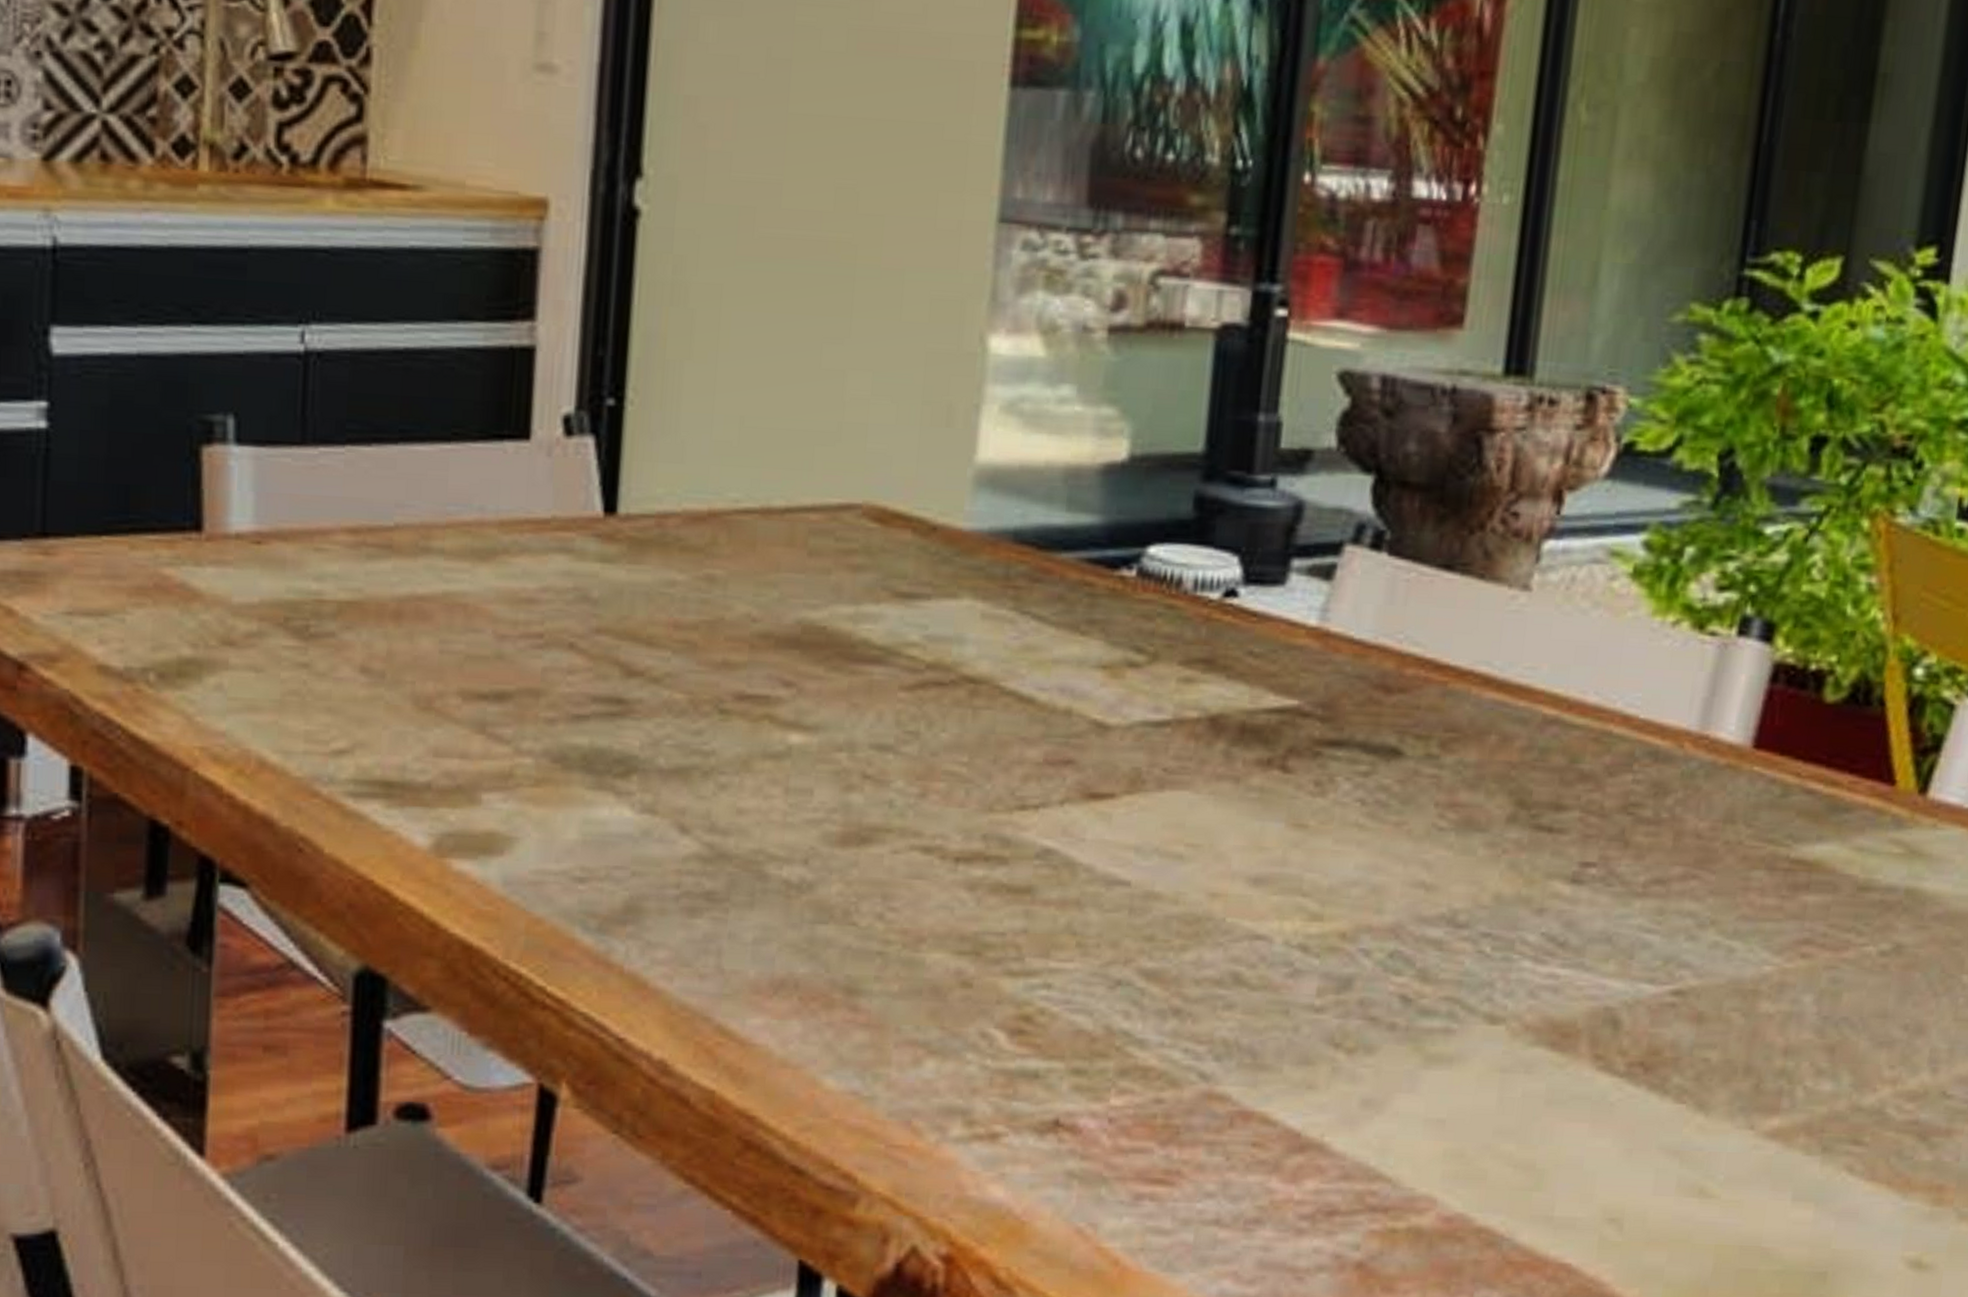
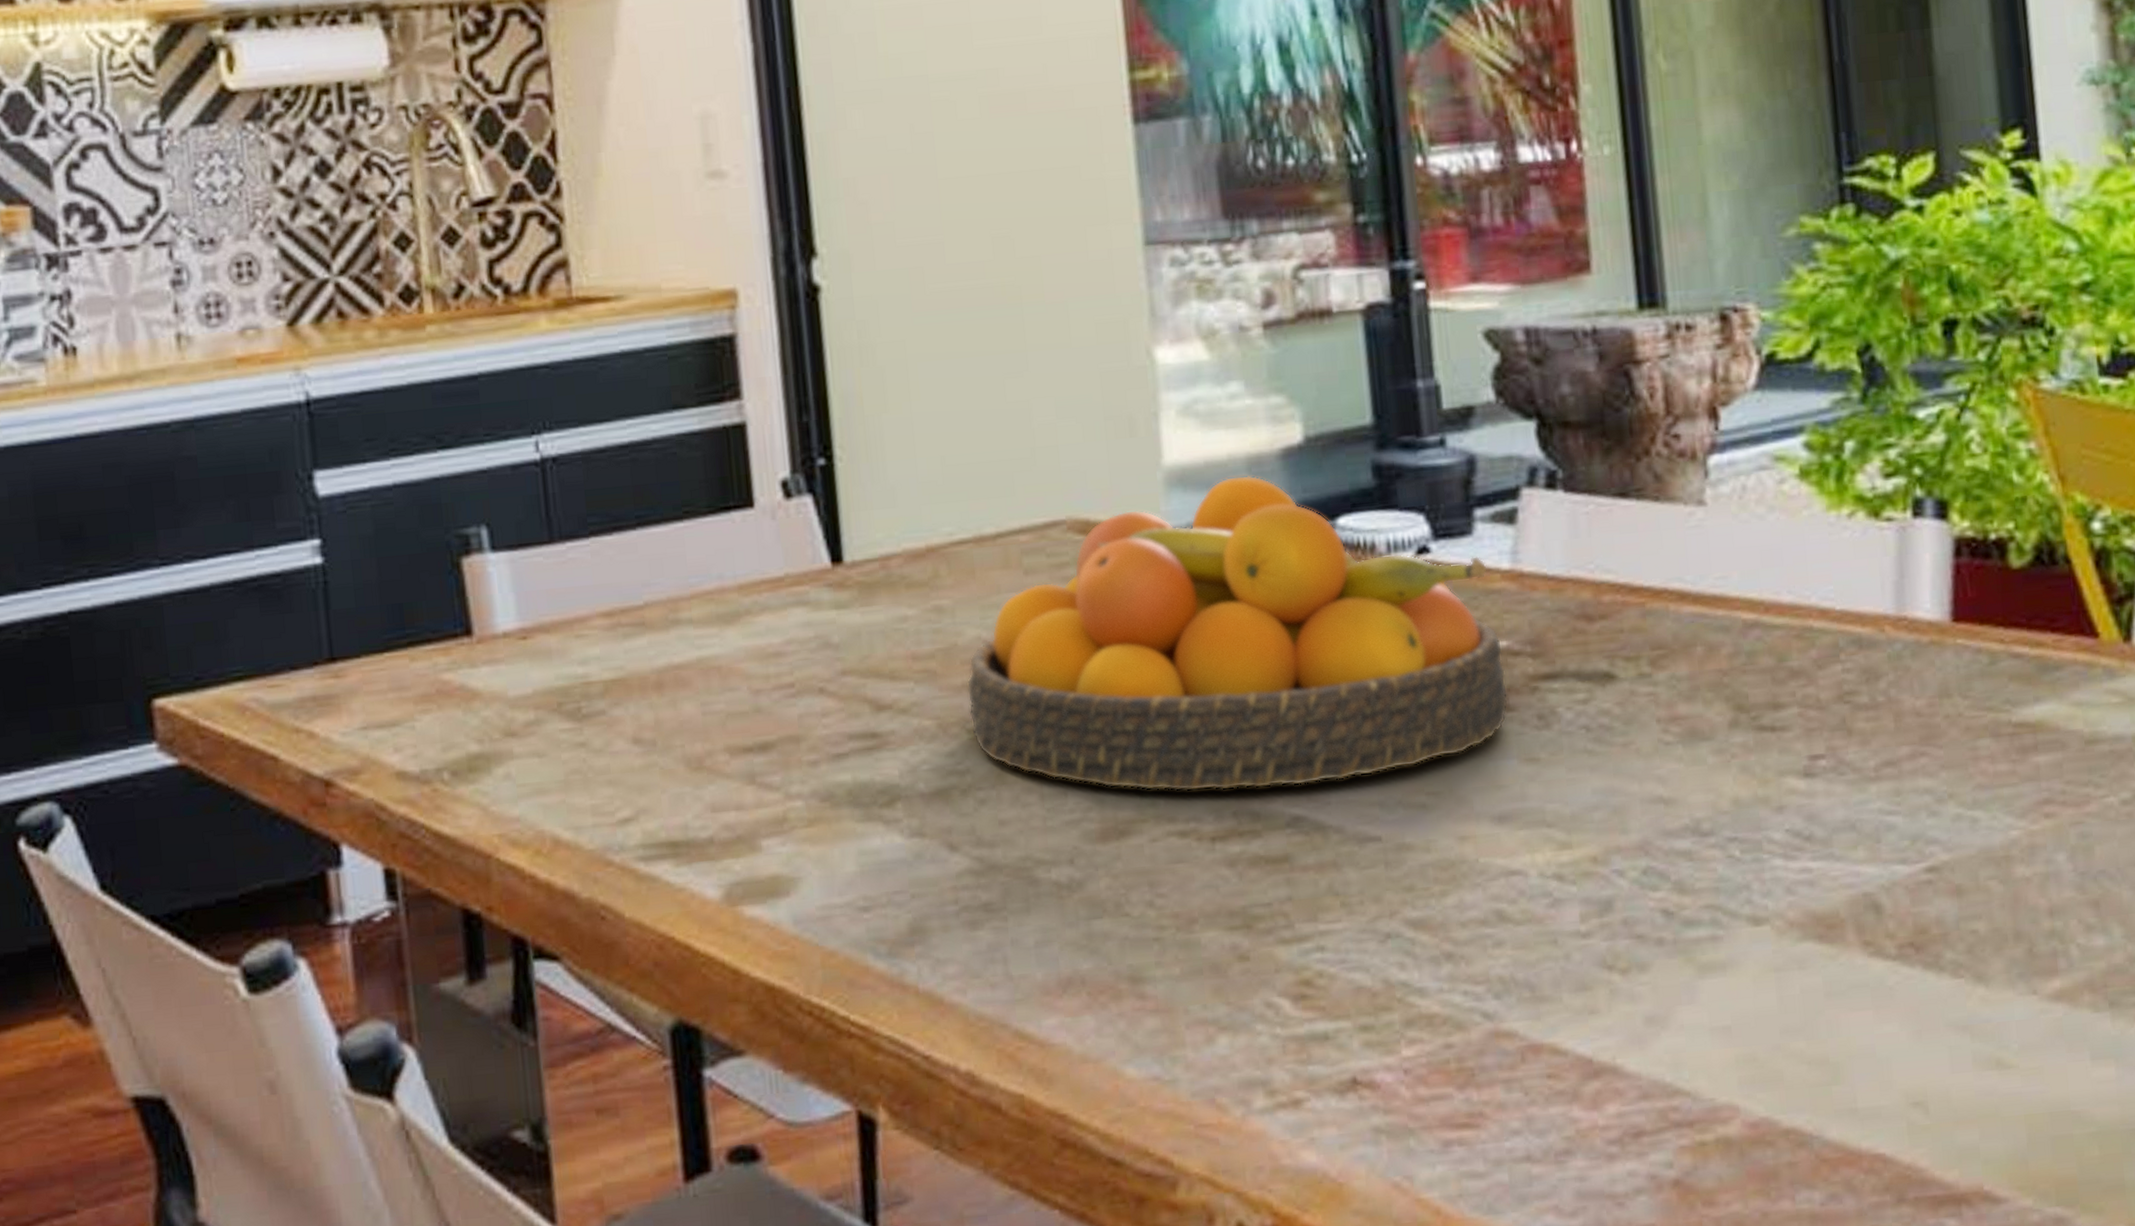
fruit bowl: none [724,485,1294,819] -> present [966,475,1509,792]

